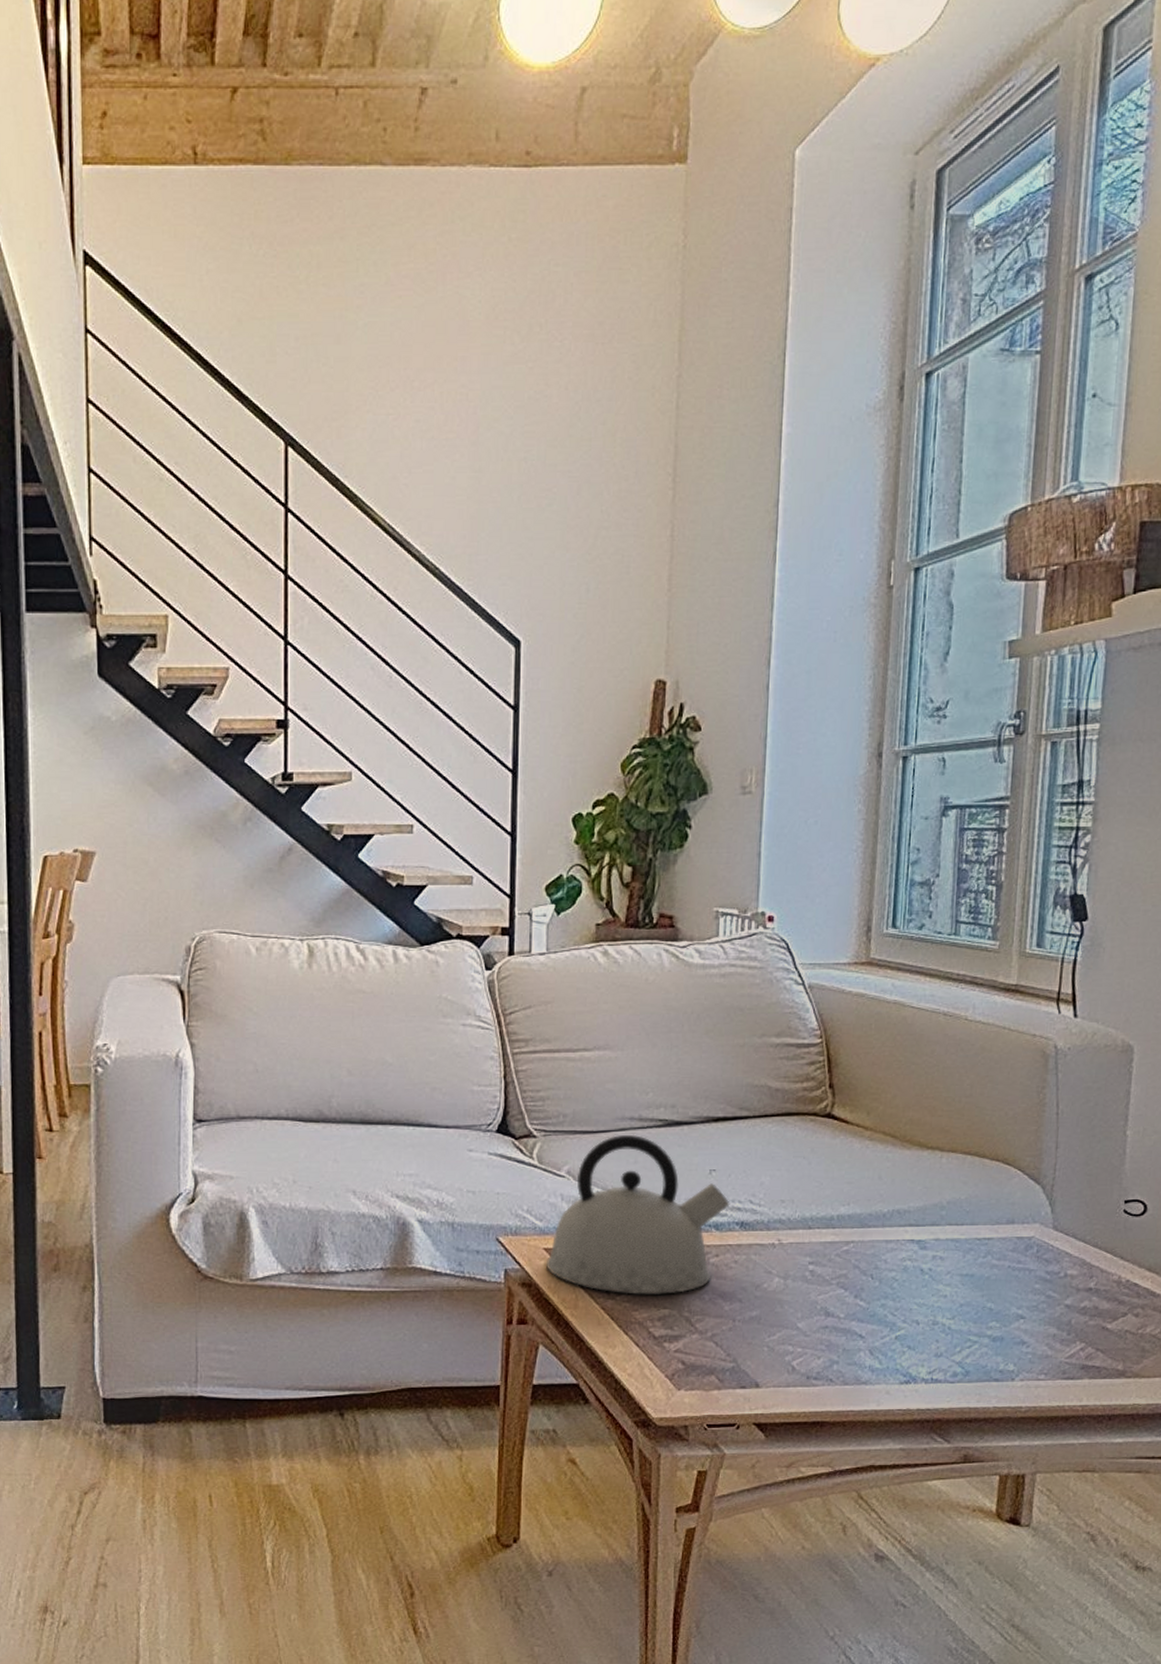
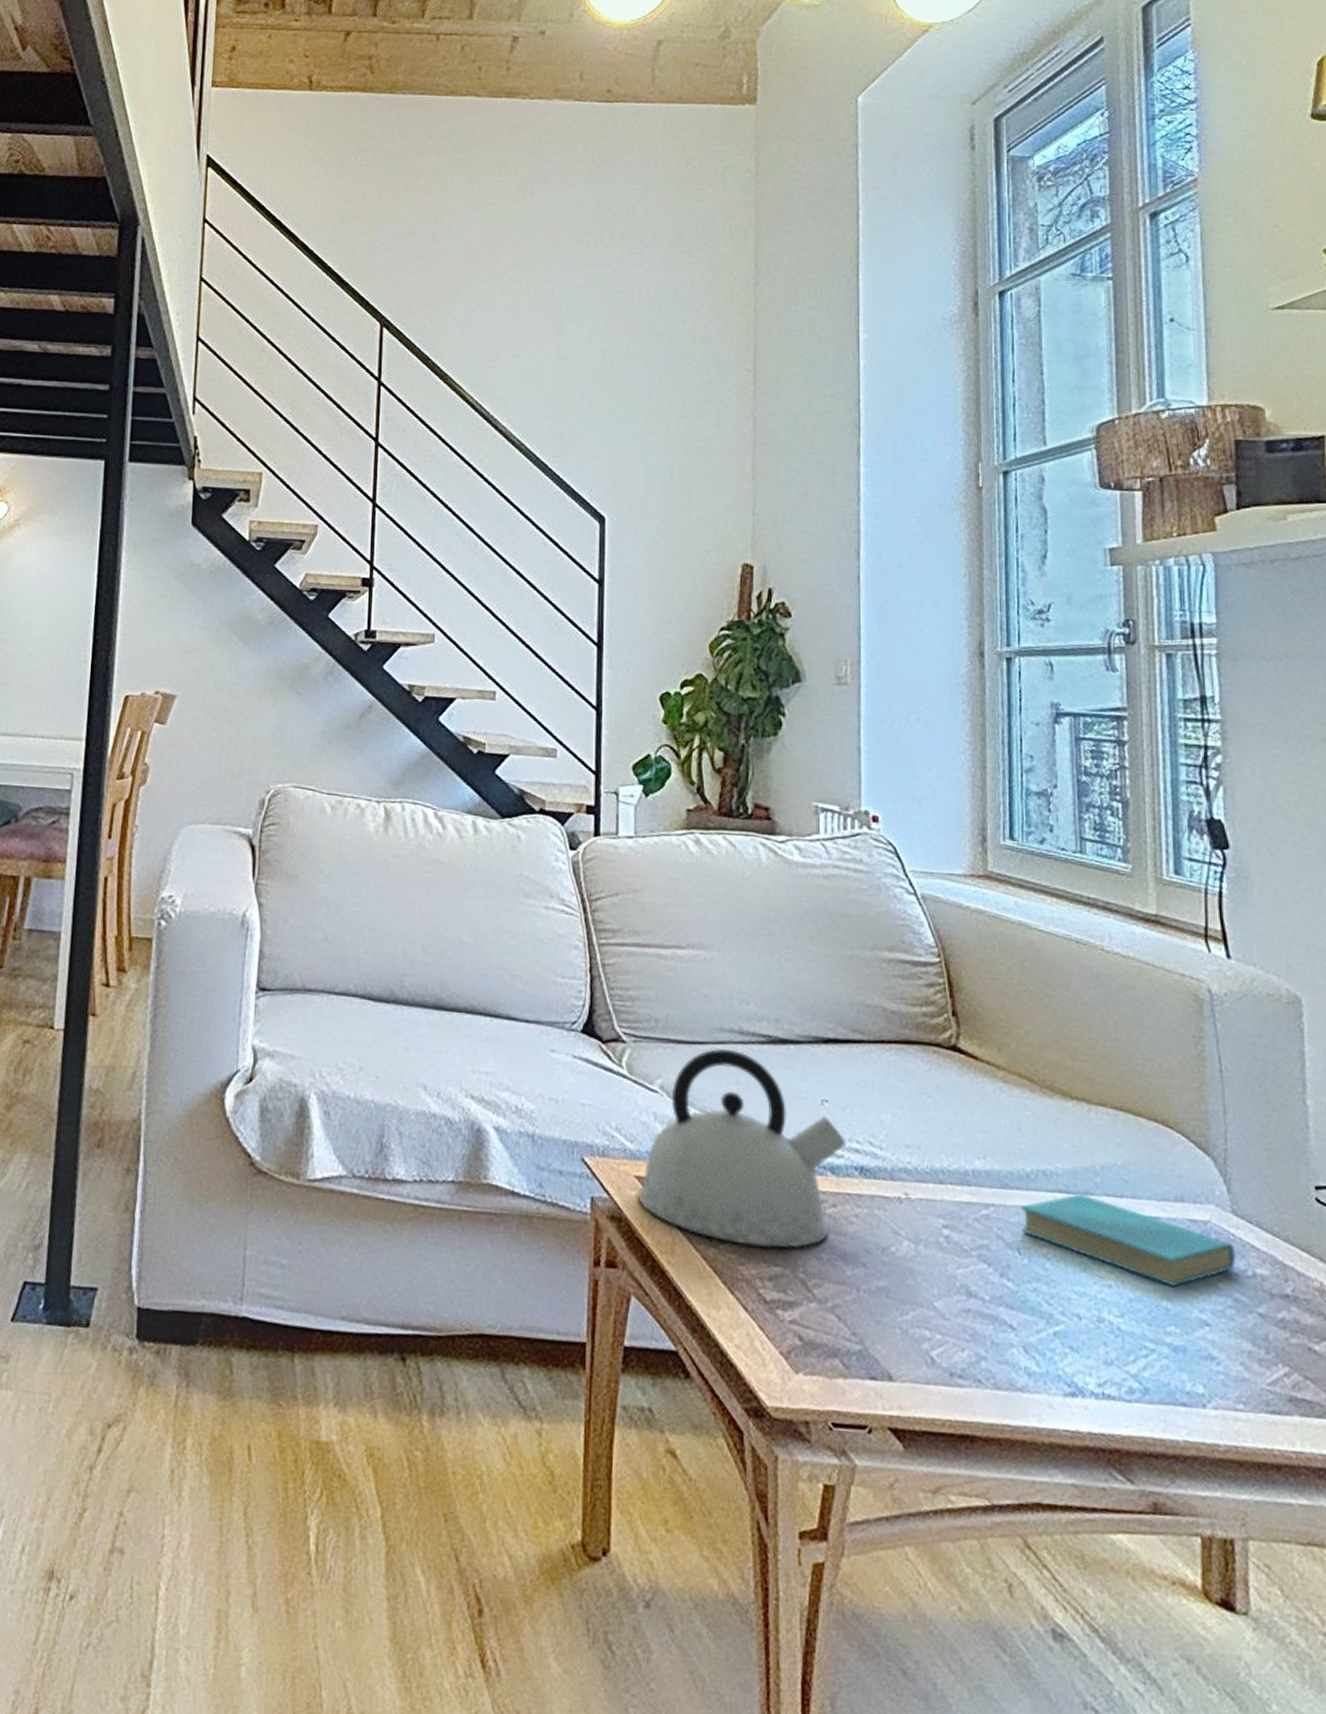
book: none [875,1226,1053,1292] -> present [1021,1194,1237,1287]

